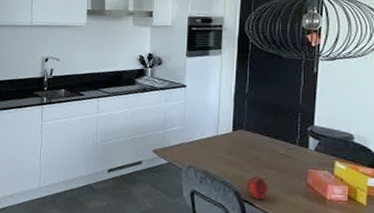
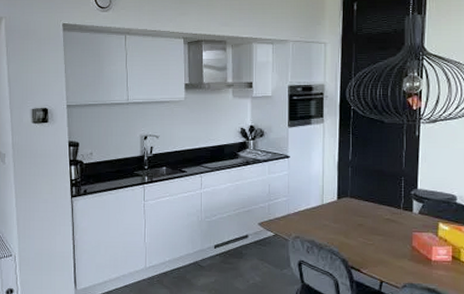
apple: present [246,177,268,200] -> none [353,243,374,266]

